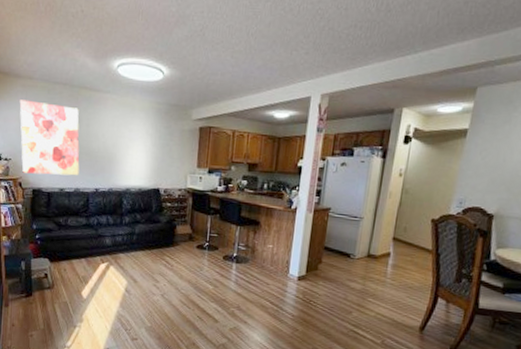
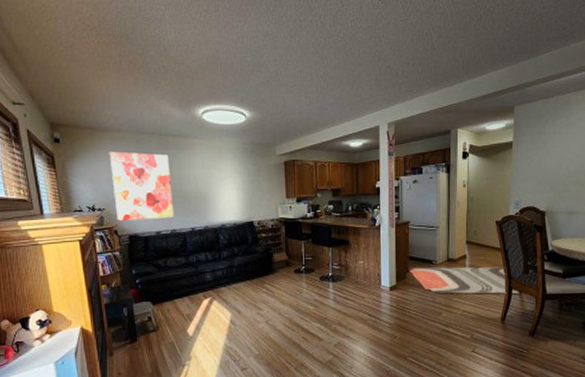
rug: none [322,259,445,303] -> present [410,267,518,294]

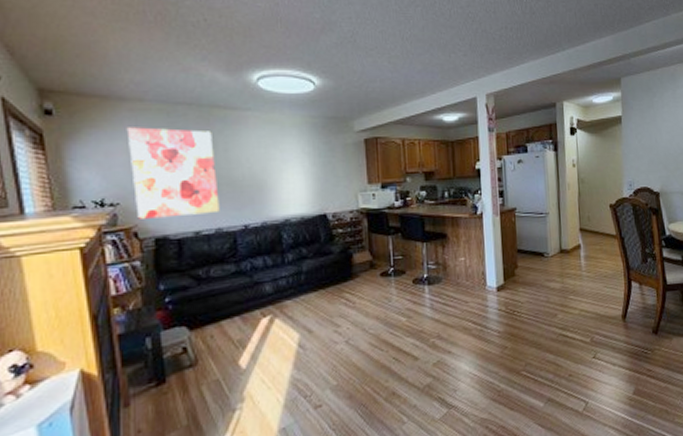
rug: present [410,267,518,294] -> none [519,256,638,291]

